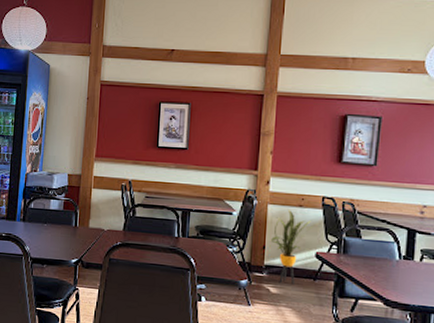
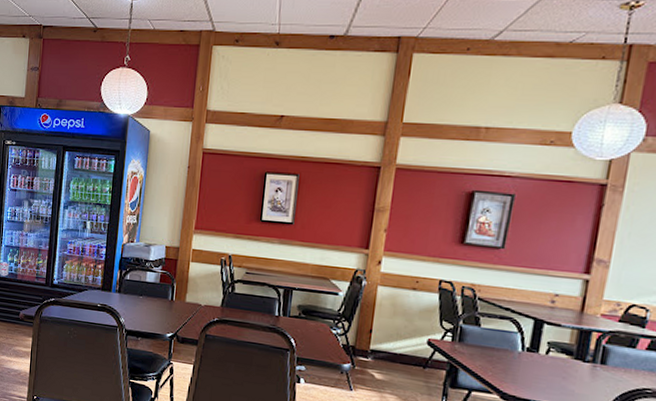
house plant: present [270,210,320,284] -> none [377,292,434,371]

